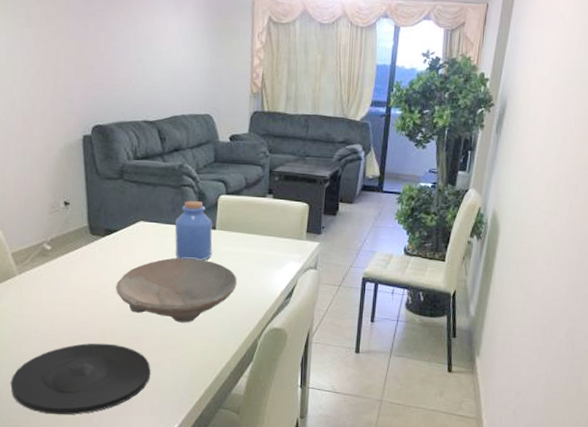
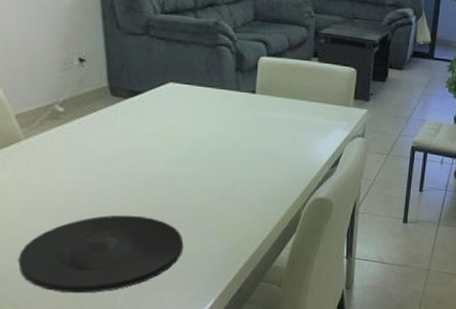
bowl: present [116,258,237,323] -> none [142,123,279,193]
jar: present [175,201,213,260] -> none [210,61,252,126]

